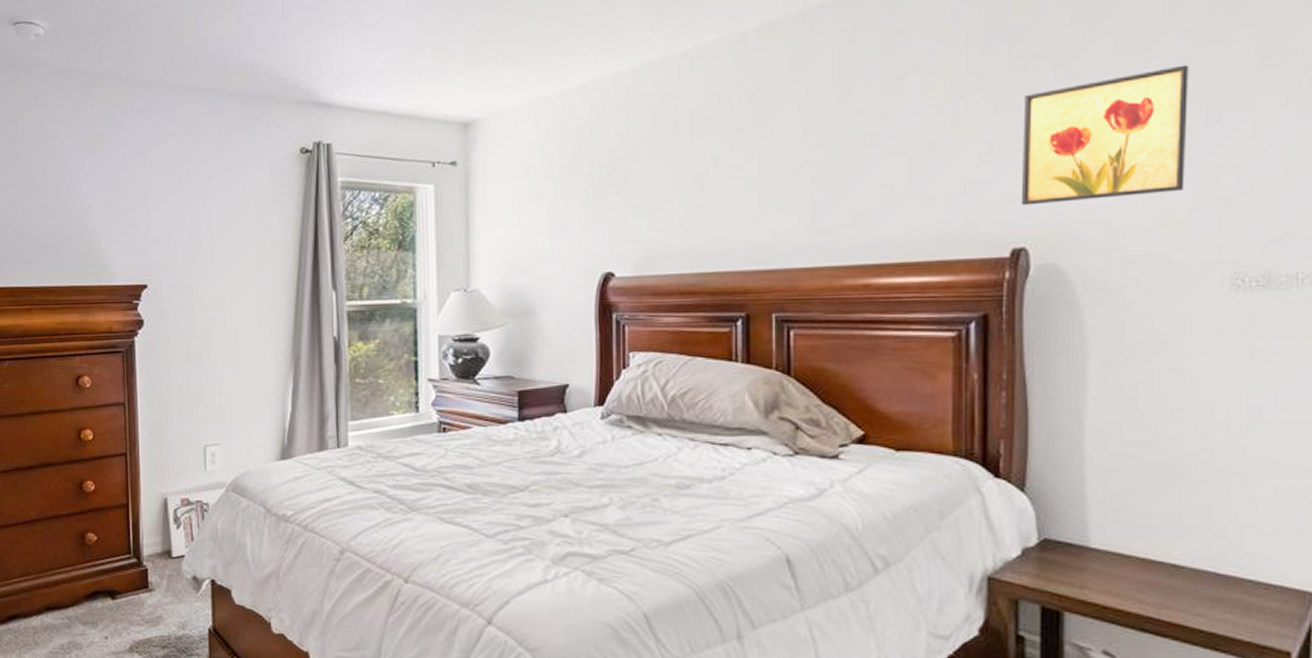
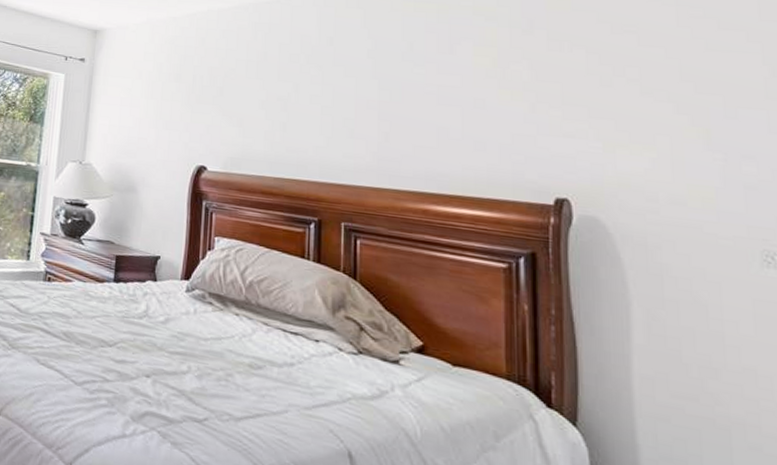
wall art: present [1020,65,1189,206] -> none [561,65,710,171]

